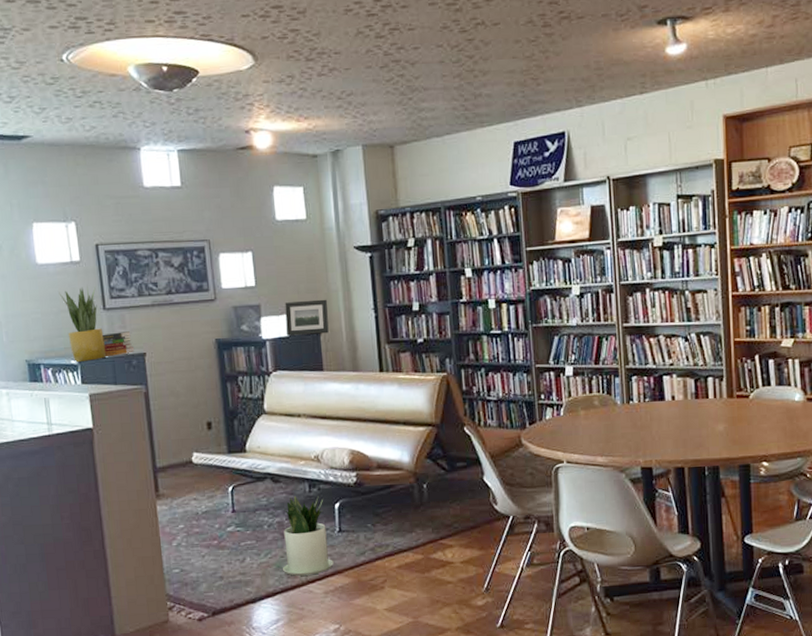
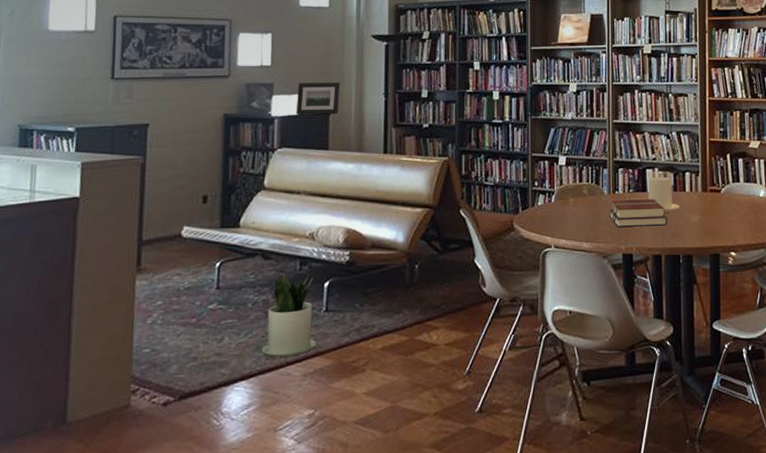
planter: present [59,285,107,363] -> none [67,54,108,130]
books: present [102,331,135,356] -> none [105,102,138,125]
books: none [624,408,689,439] -> present [609,199,667,227]
candle: none [665,383,703,422] -> present [648,176,680,212]

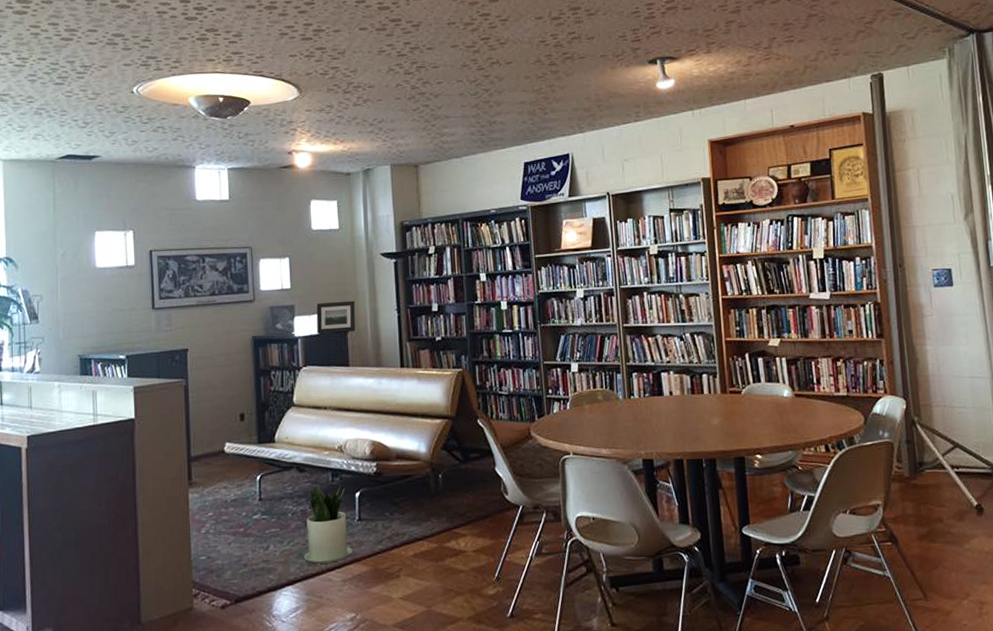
books: present [609,199,667,227] -> none [626,403,687,432]
candle: present [648,176,680,212] -> none [663,379,699,416]

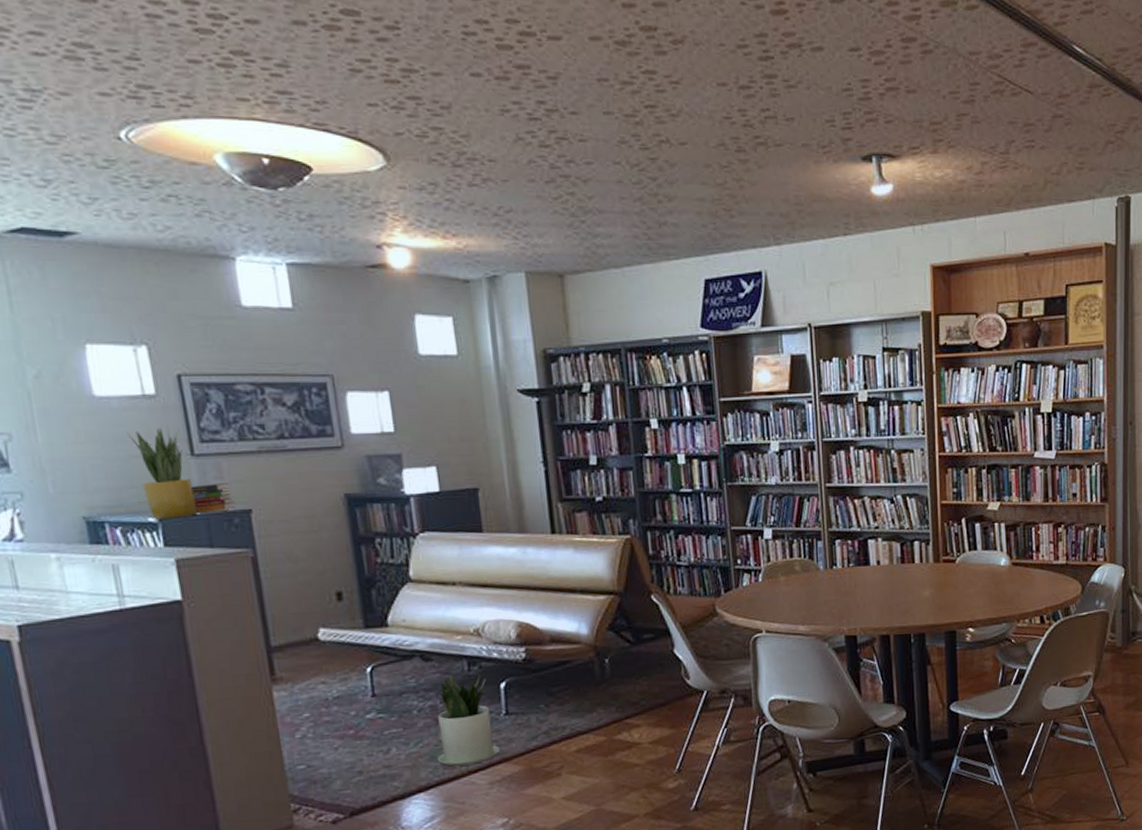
planter: none [113,287,152,358] -> present [127,425,198,521]
books: none [150,329,178,352] -> present [191,483,237,513]
picture frame: present [316,300,356,334] -> none [432,449,489,491]

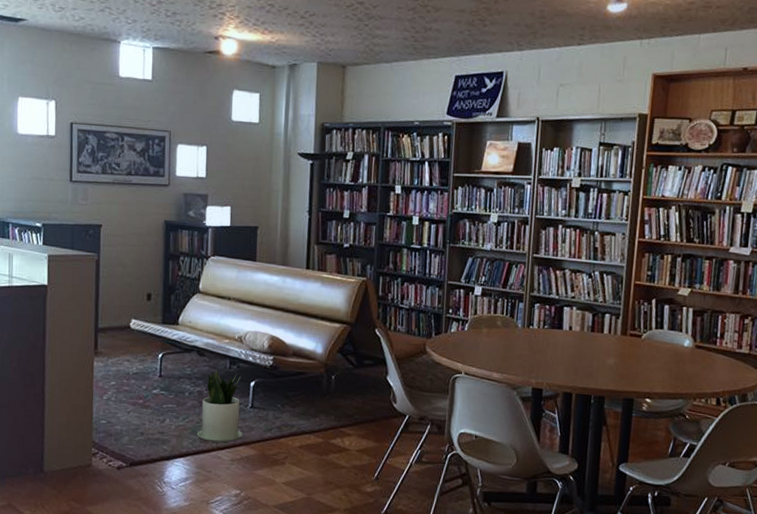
planter: present [127,425,198,521] -> none [33,158,68,226]
books: present [191,483,237,513] -> none [66,203,93,224]

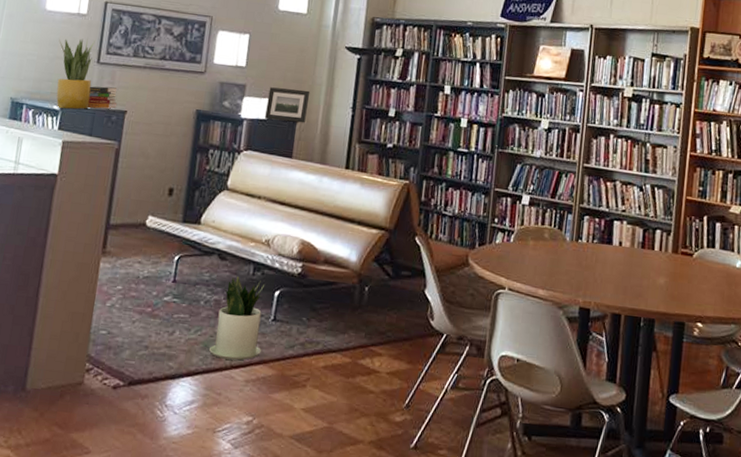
planter: none [33,158,68,226] -> present [56,38,95,110]
books: none [66,203,93,224] -> present [88,86,118,109]
picture frame: none [228,196,268,228] -> present [265,87,311,123]

